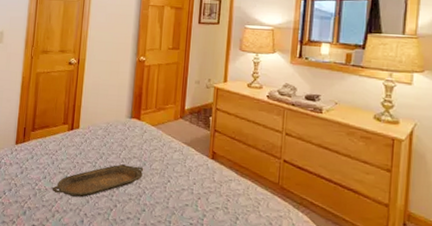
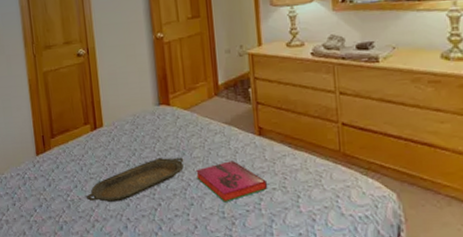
hardback book: none [152,176,213,214] -> present [196,160,268,203]

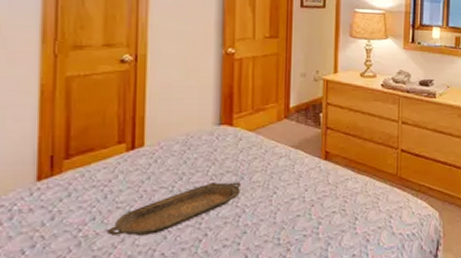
hardback book: present [196,160,268,203] -> none [254,184,328,228]

